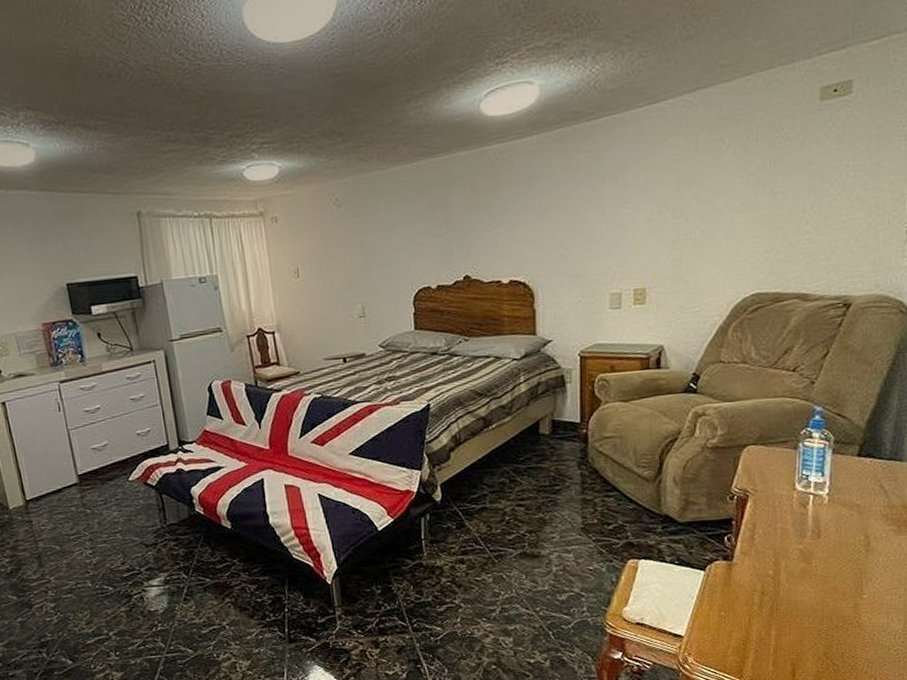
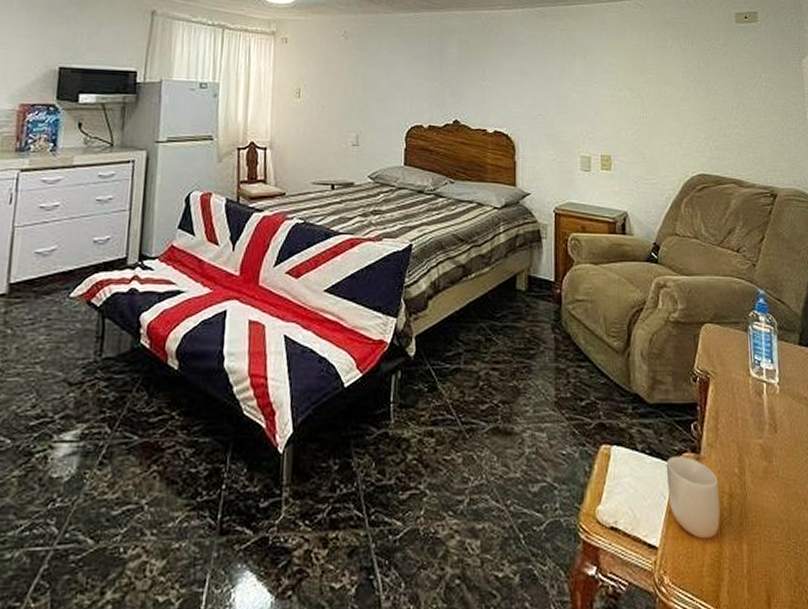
cup: none [695,563,751,628] -> present [666,455,721,539]

